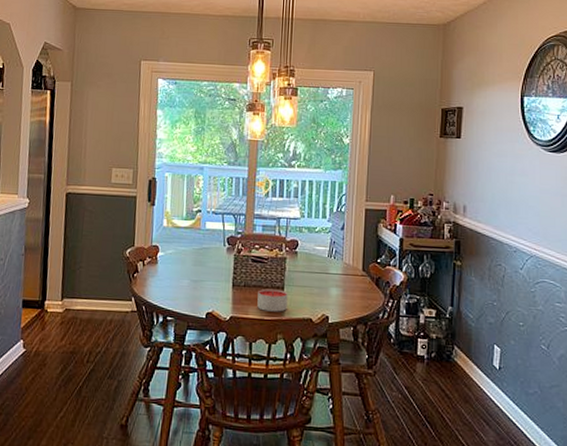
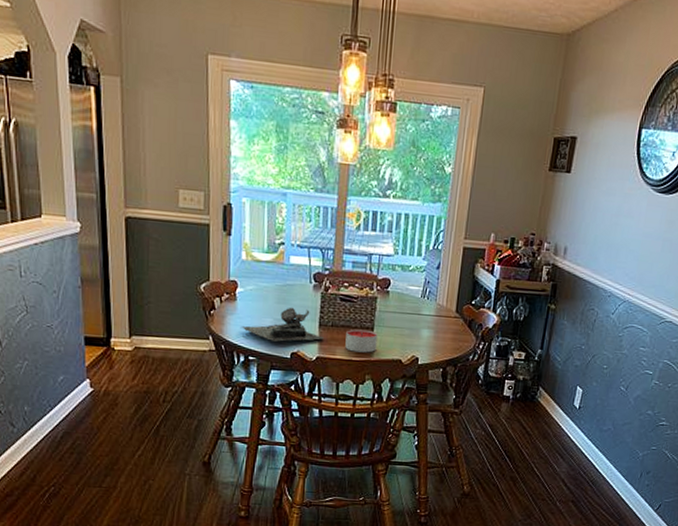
flower: none [160,268,238,302] -> present [240,307,325,342]

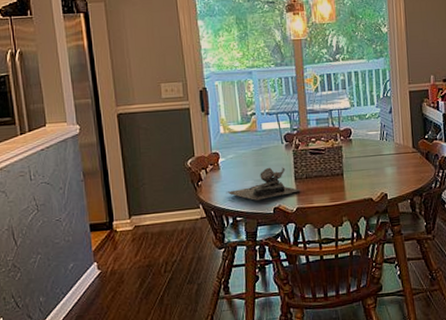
candle: present [345,329,378,353] -> none [320,176,349,198]

